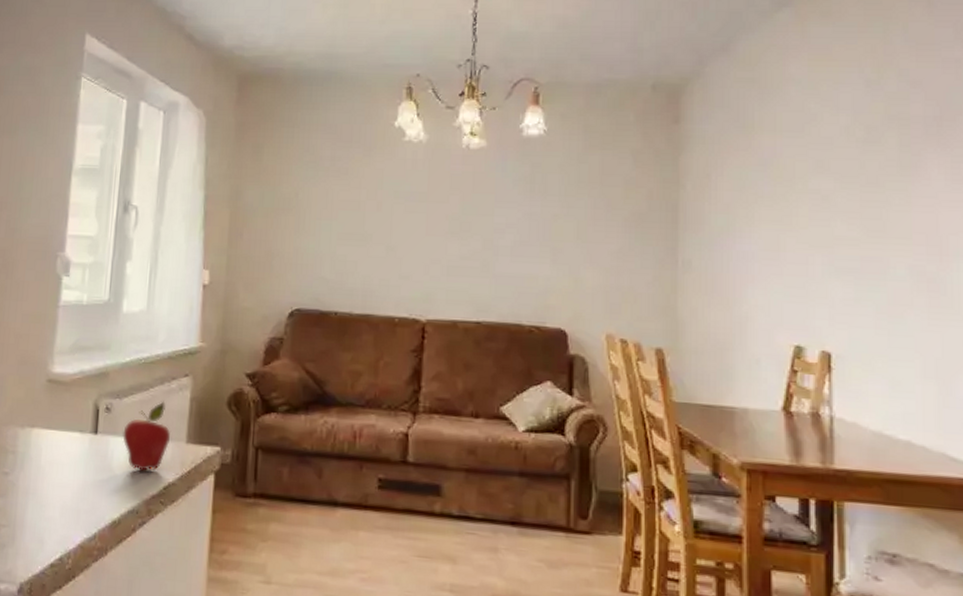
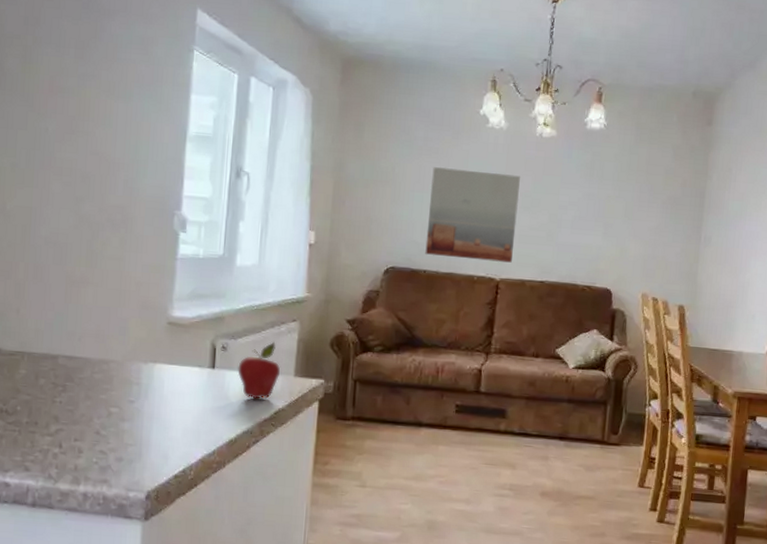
wall art: none [336,190,445,300] -> present [425,167,520,263]

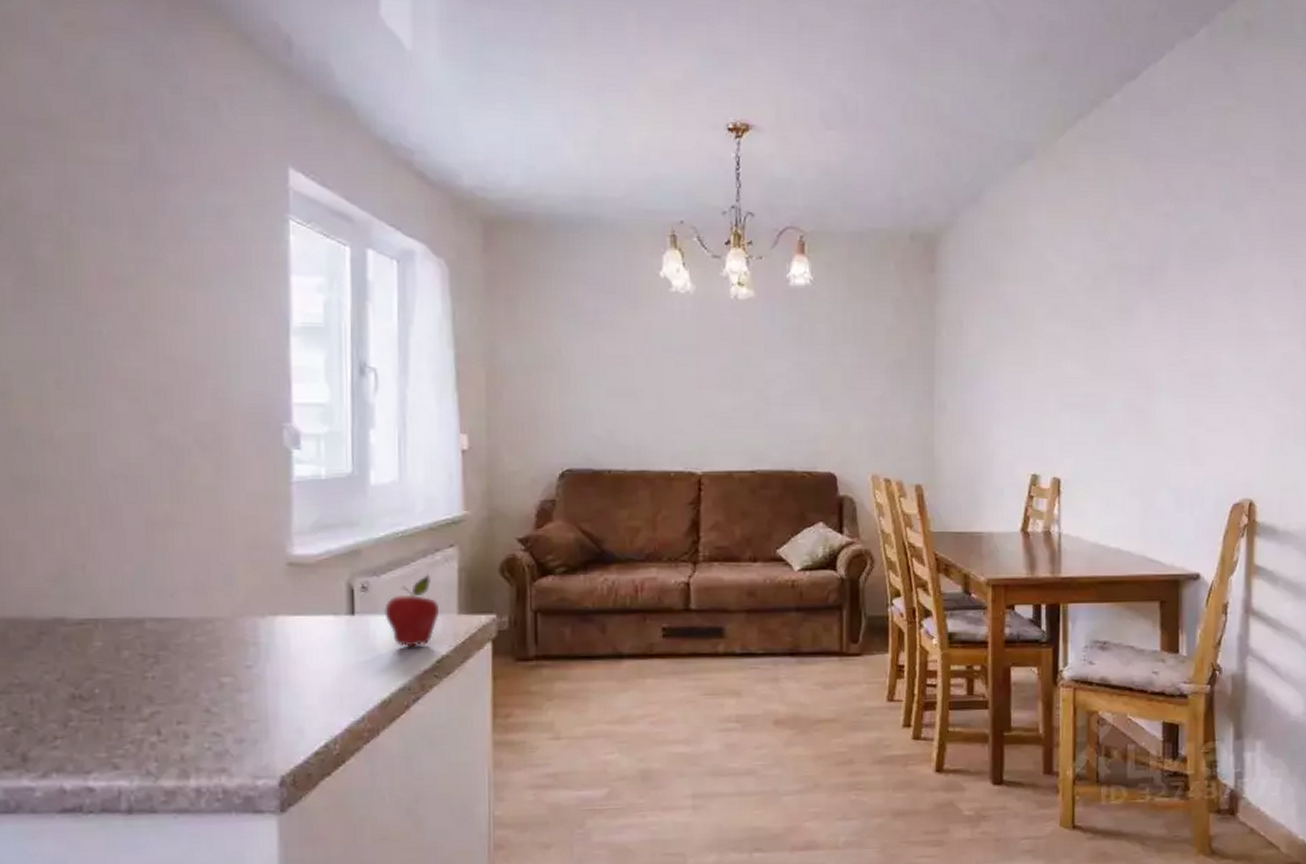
wall art: present [425,167,520,263] -> none [607,344,716,452]

